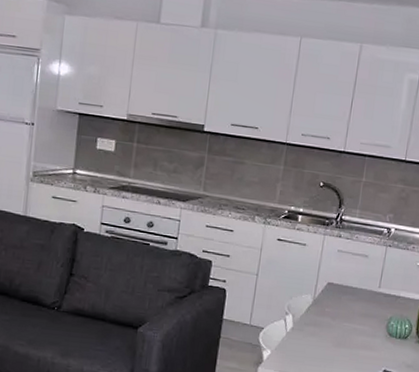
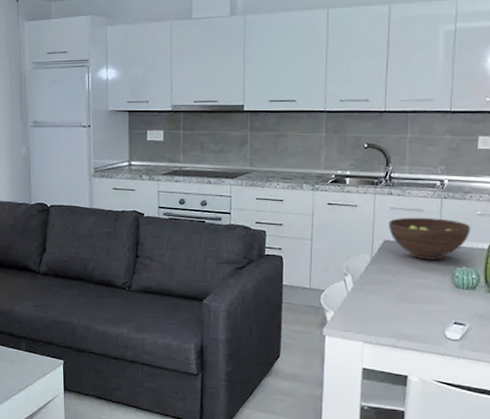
fruit bowl: none [334,261,410,307] -> present [389,217,471,260]

